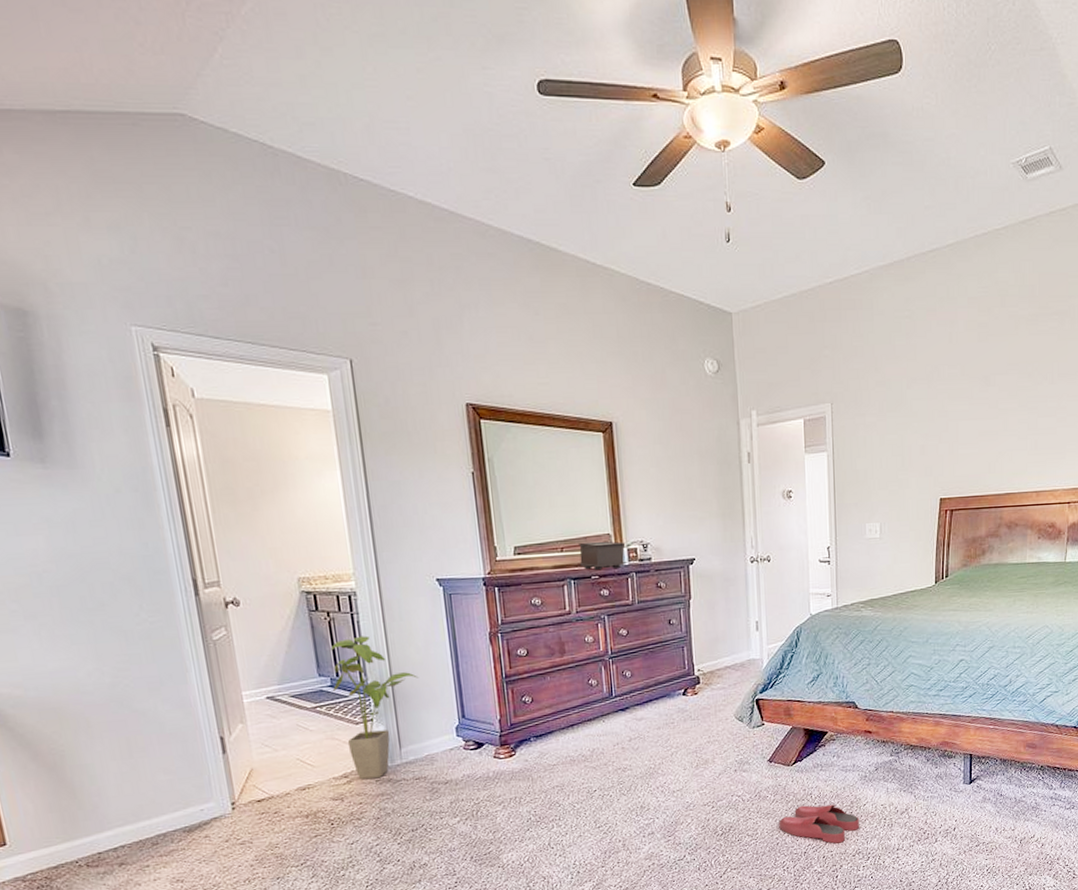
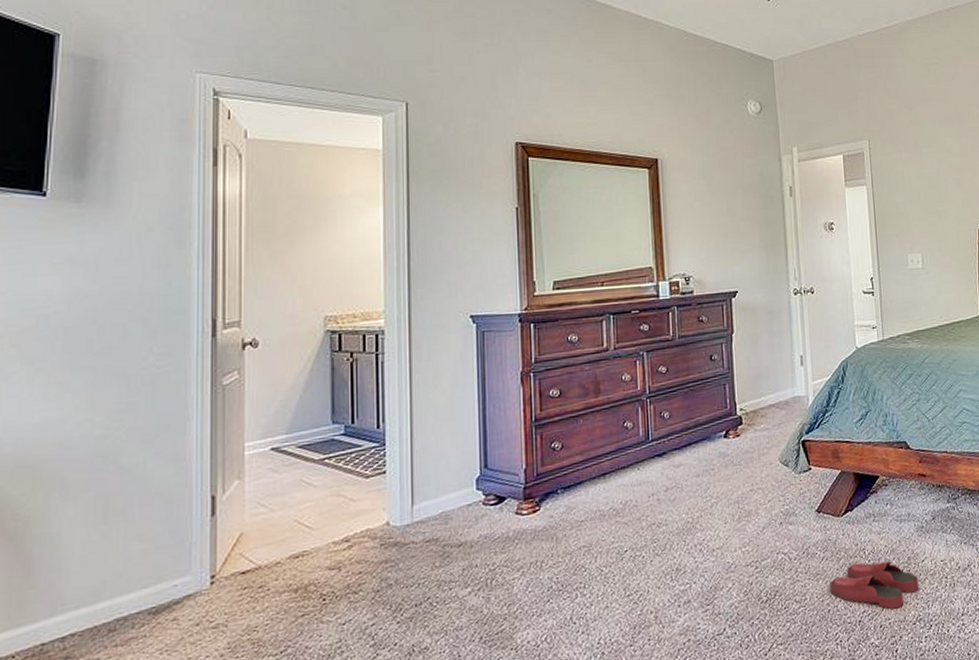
house plant: present [330,636,419,780] -> none [345,377,441,544]
jewelry box: present [579,541,626,571] -> none [619,275,668,305]

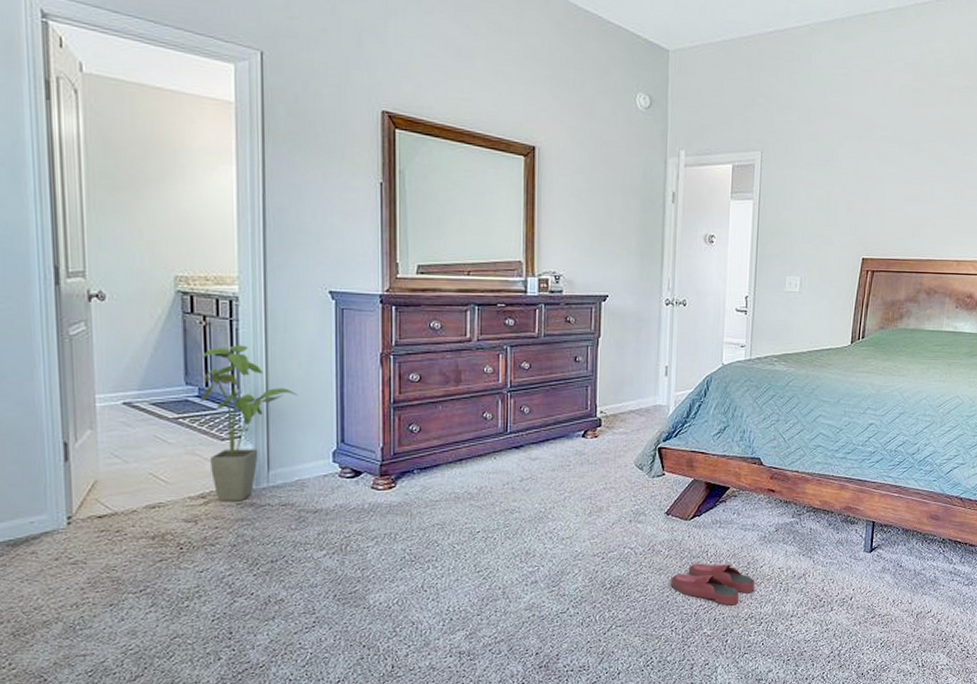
house plant: none [345,377,441,544] -> present [199,345,298,502]

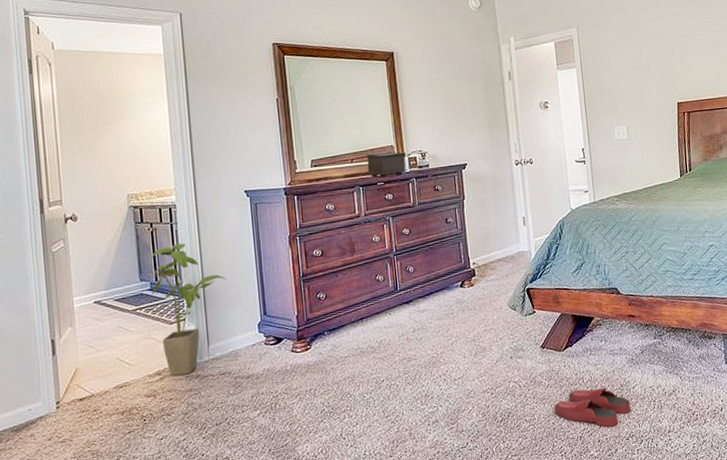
jewelry box: none [485,267,537,299] -> present [366,152,407,178]

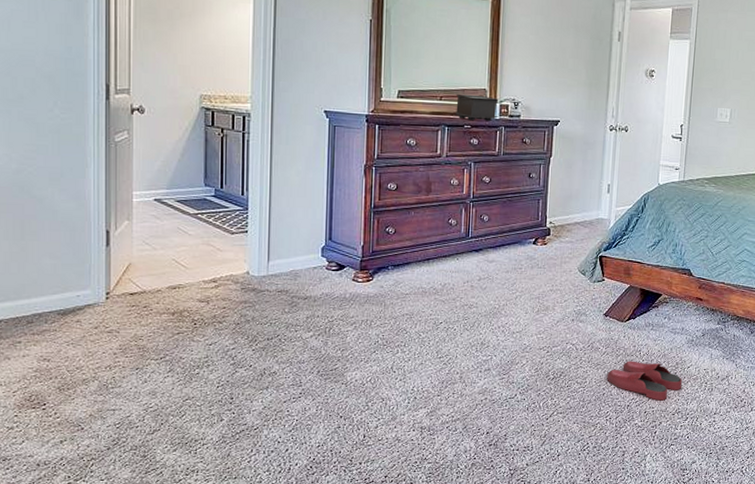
house plant: present [151,243,227,377] -> none [215,154,295,287]

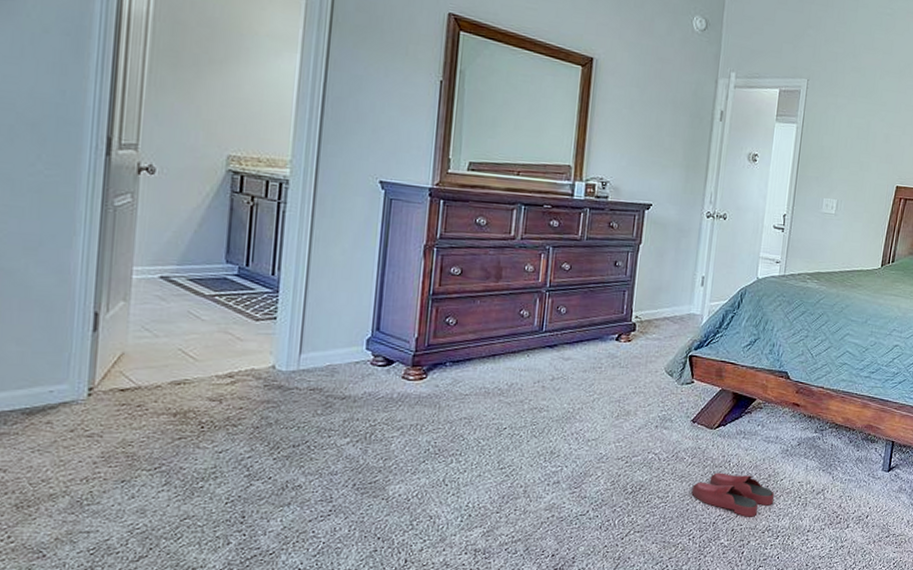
jewelry box: present [454,93,499,122] -> none [533,169,585,203]

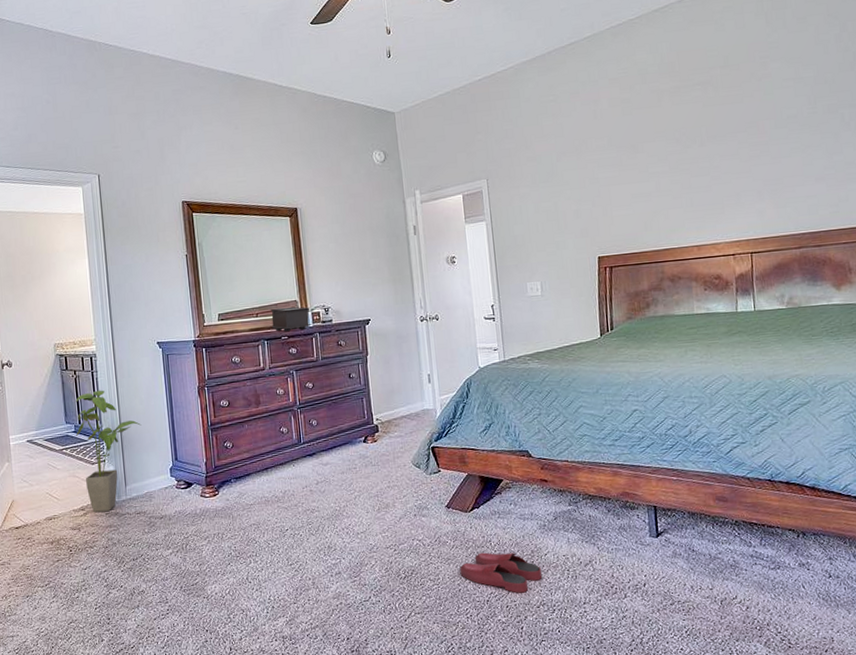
house plant: none [237,227,338,383] -> present [75,390,142,513]
jewelry box: none [533,169,585,203] -> present [271,307,310,332]

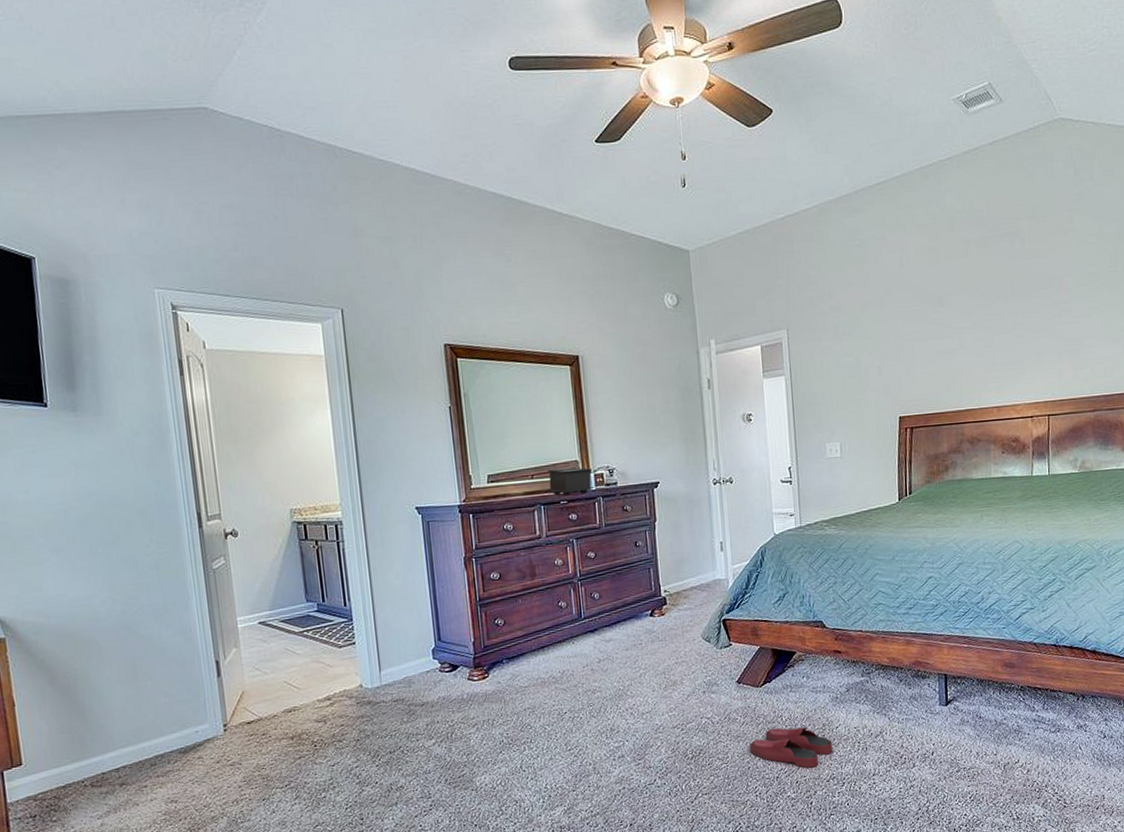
house plant: present [75,390,142,513] -> none [318,562,398,702]

